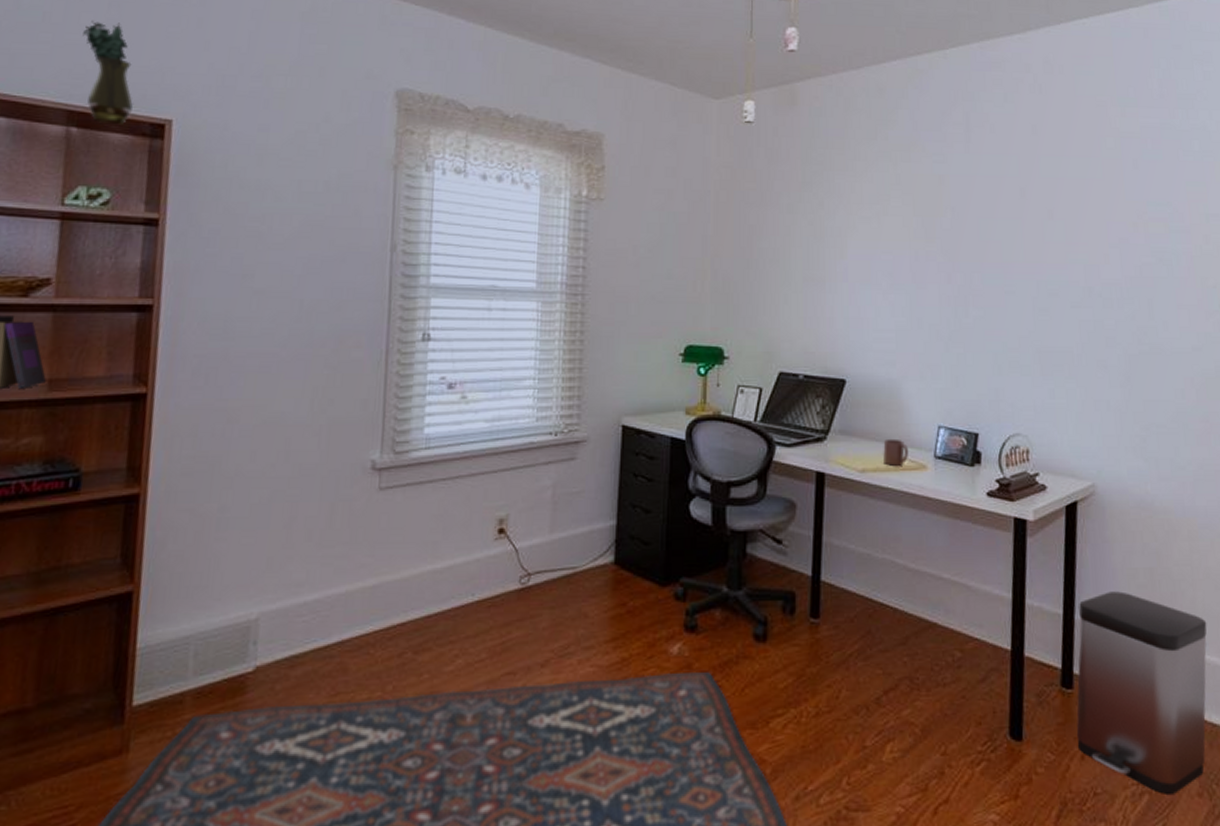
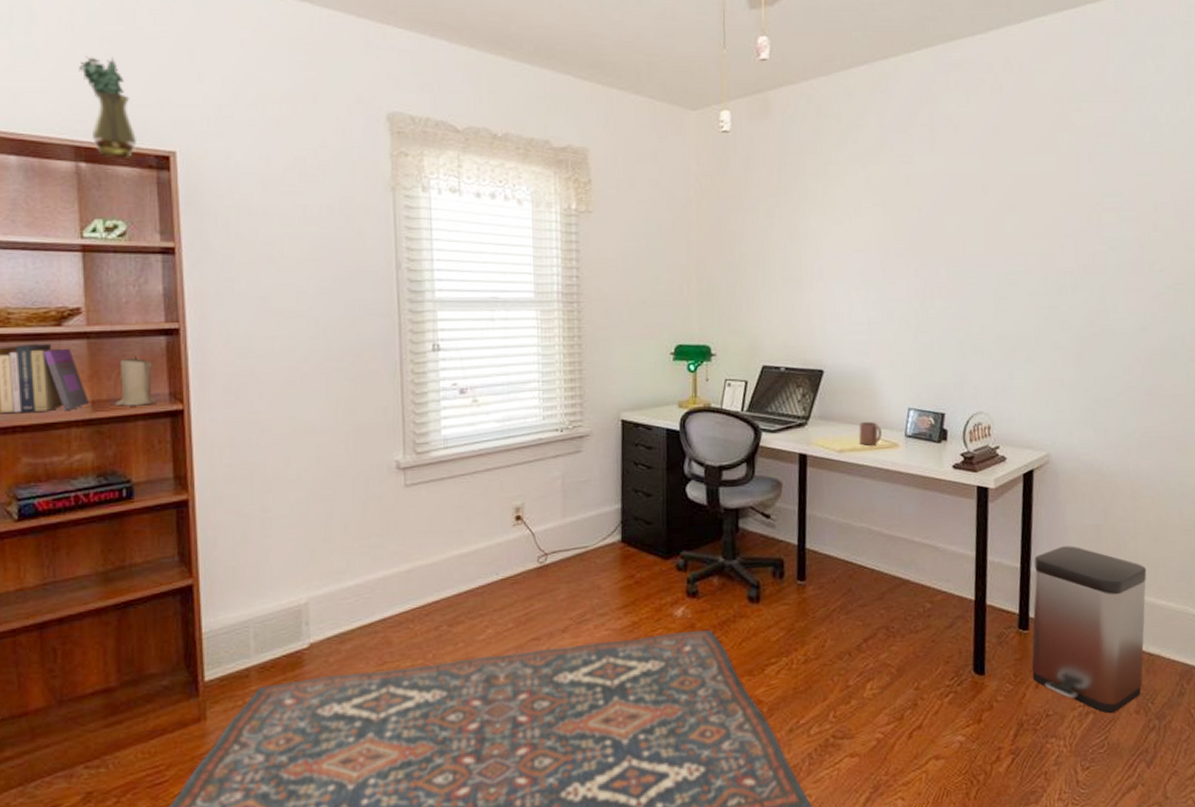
candle: none [73,332,120,387] -> present [114,356,157,407]

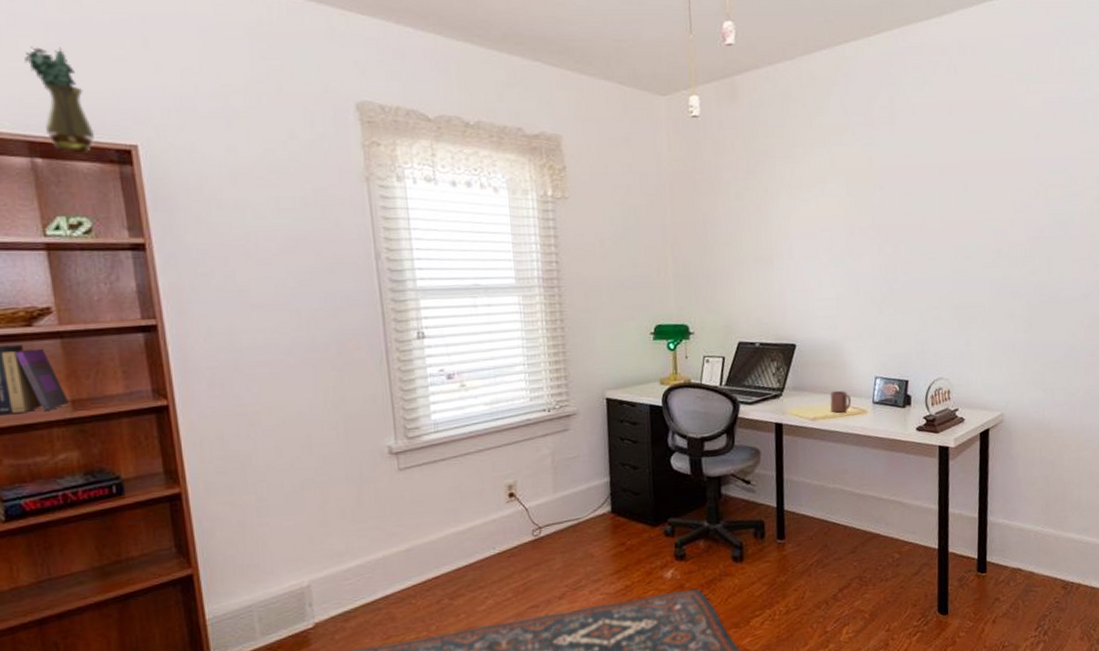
candle: present [114,356,157,407] -> none [95,354,140,405]
pedal bin: present [1031,546,1147,713] -> none [989,496,1090,641]

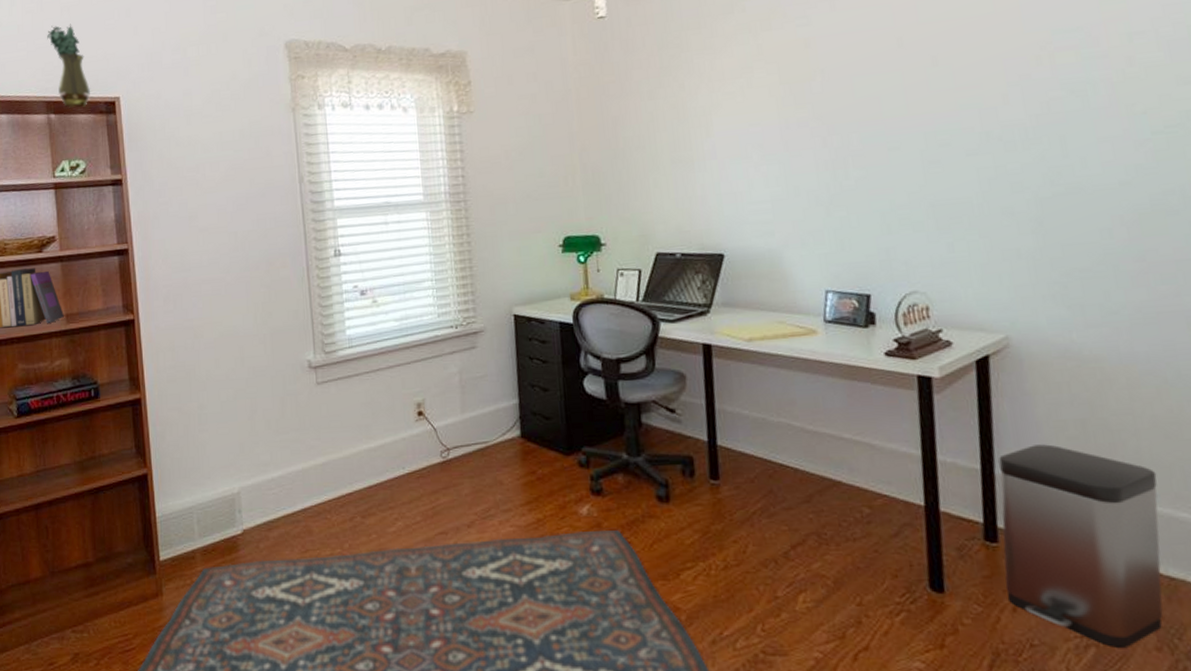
mug: present [829,390,852,413] -> none [768,306,797,333]
pedal bin: none [989,496,1090,641] -> present [999,444,1163,648]

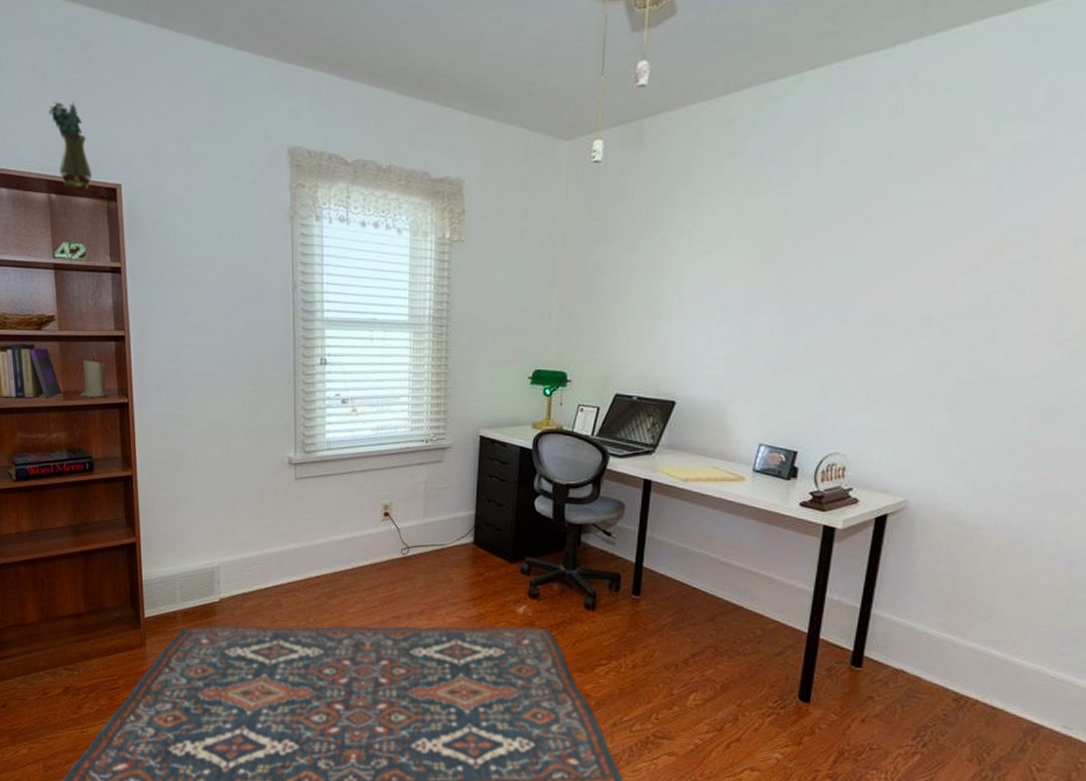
candle: none [82,274,114,319] -> present [79,357,109,398]
pedal bin: present [999,444,1163,648] -> none [859,592,1002,757]

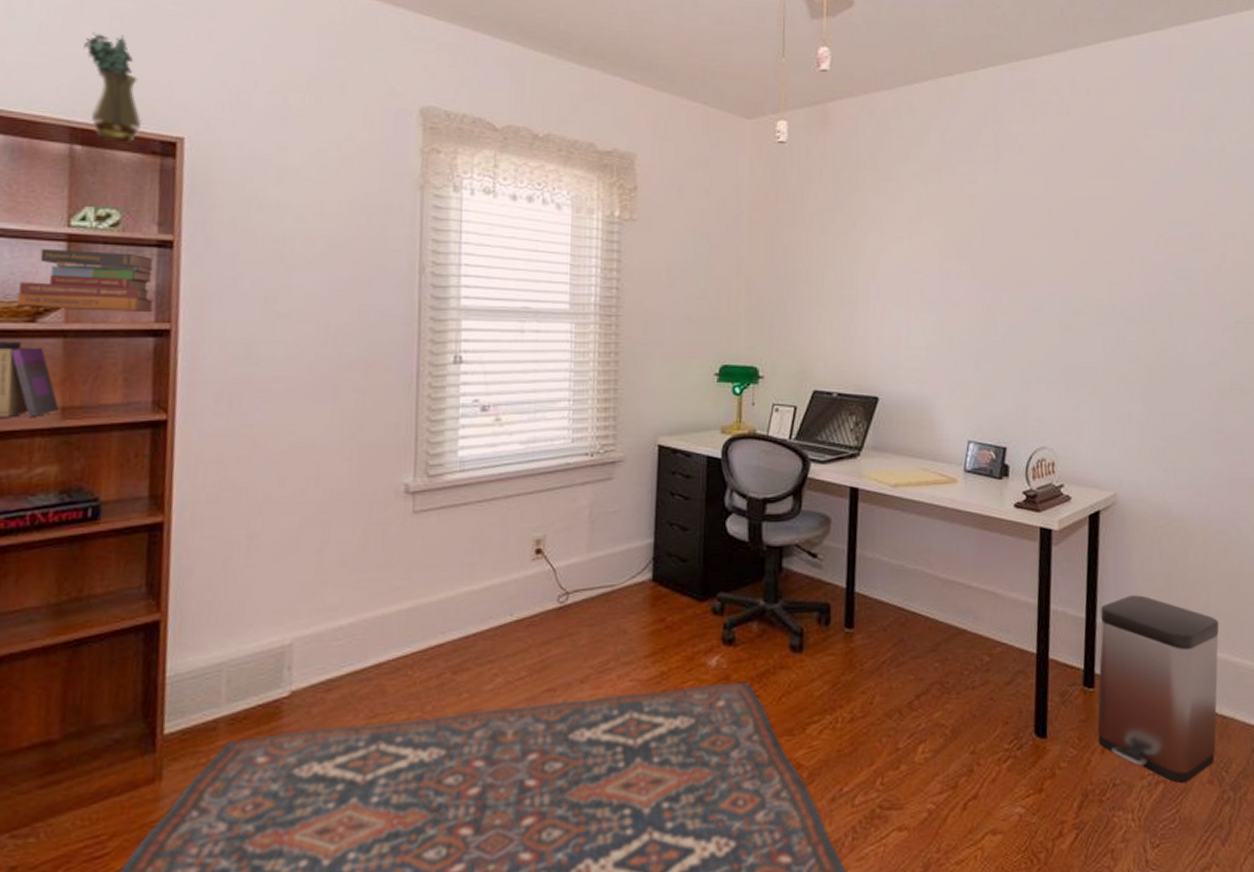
books: none [28,275,112,322] -> present [16,248,154,312]
candle: present [79,357,109,398] -> none [88,358,138,414]
pedal bin: none [859,592,1002,757] -> present [1097,595,1220,783]

